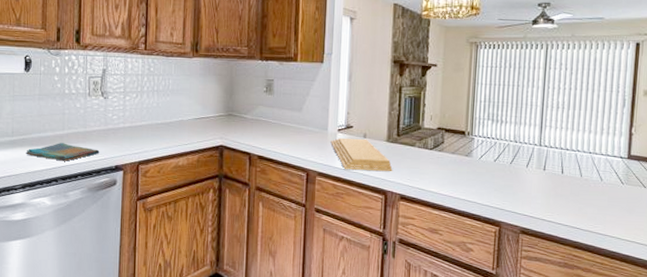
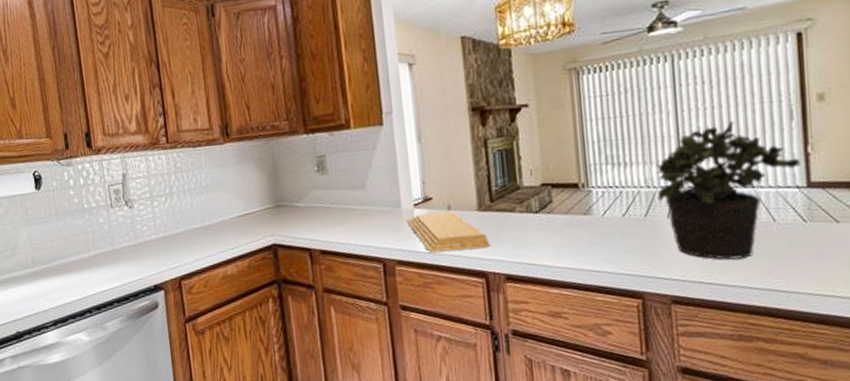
dish towel: present [26,143,100,161] -> none [51,266,134,288]
potted plant: none [521,101,626,206] -> present [655,121,800,260]

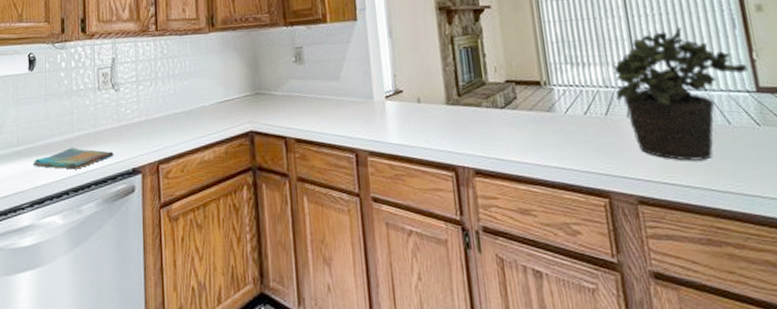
dish towel: none [51,266,134,288] -> present [33,148,114,170]
cutting board: present [407,211,491,252] -> none [379,104,459,144]

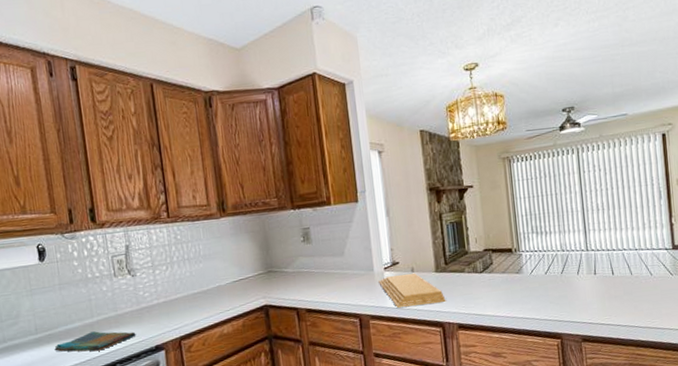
cutting board: none [379,104,459,144] -> present [378,273,446,307]
potted plant: present [611,27,748,161] -> none [567,199,668,306]

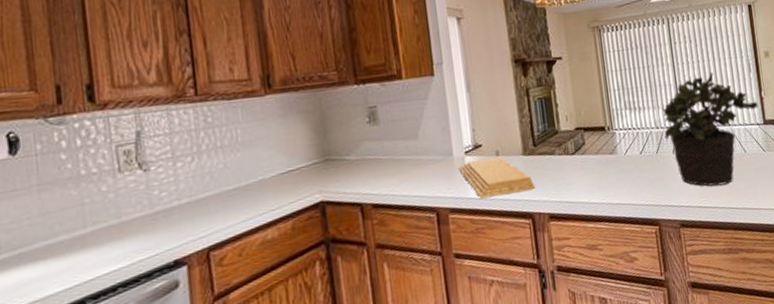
dish towel: present [54,331,136,352] -> none [26,243,147,277]
potted plant: none [567,199,668,306] -> present [661,72,758,187]

